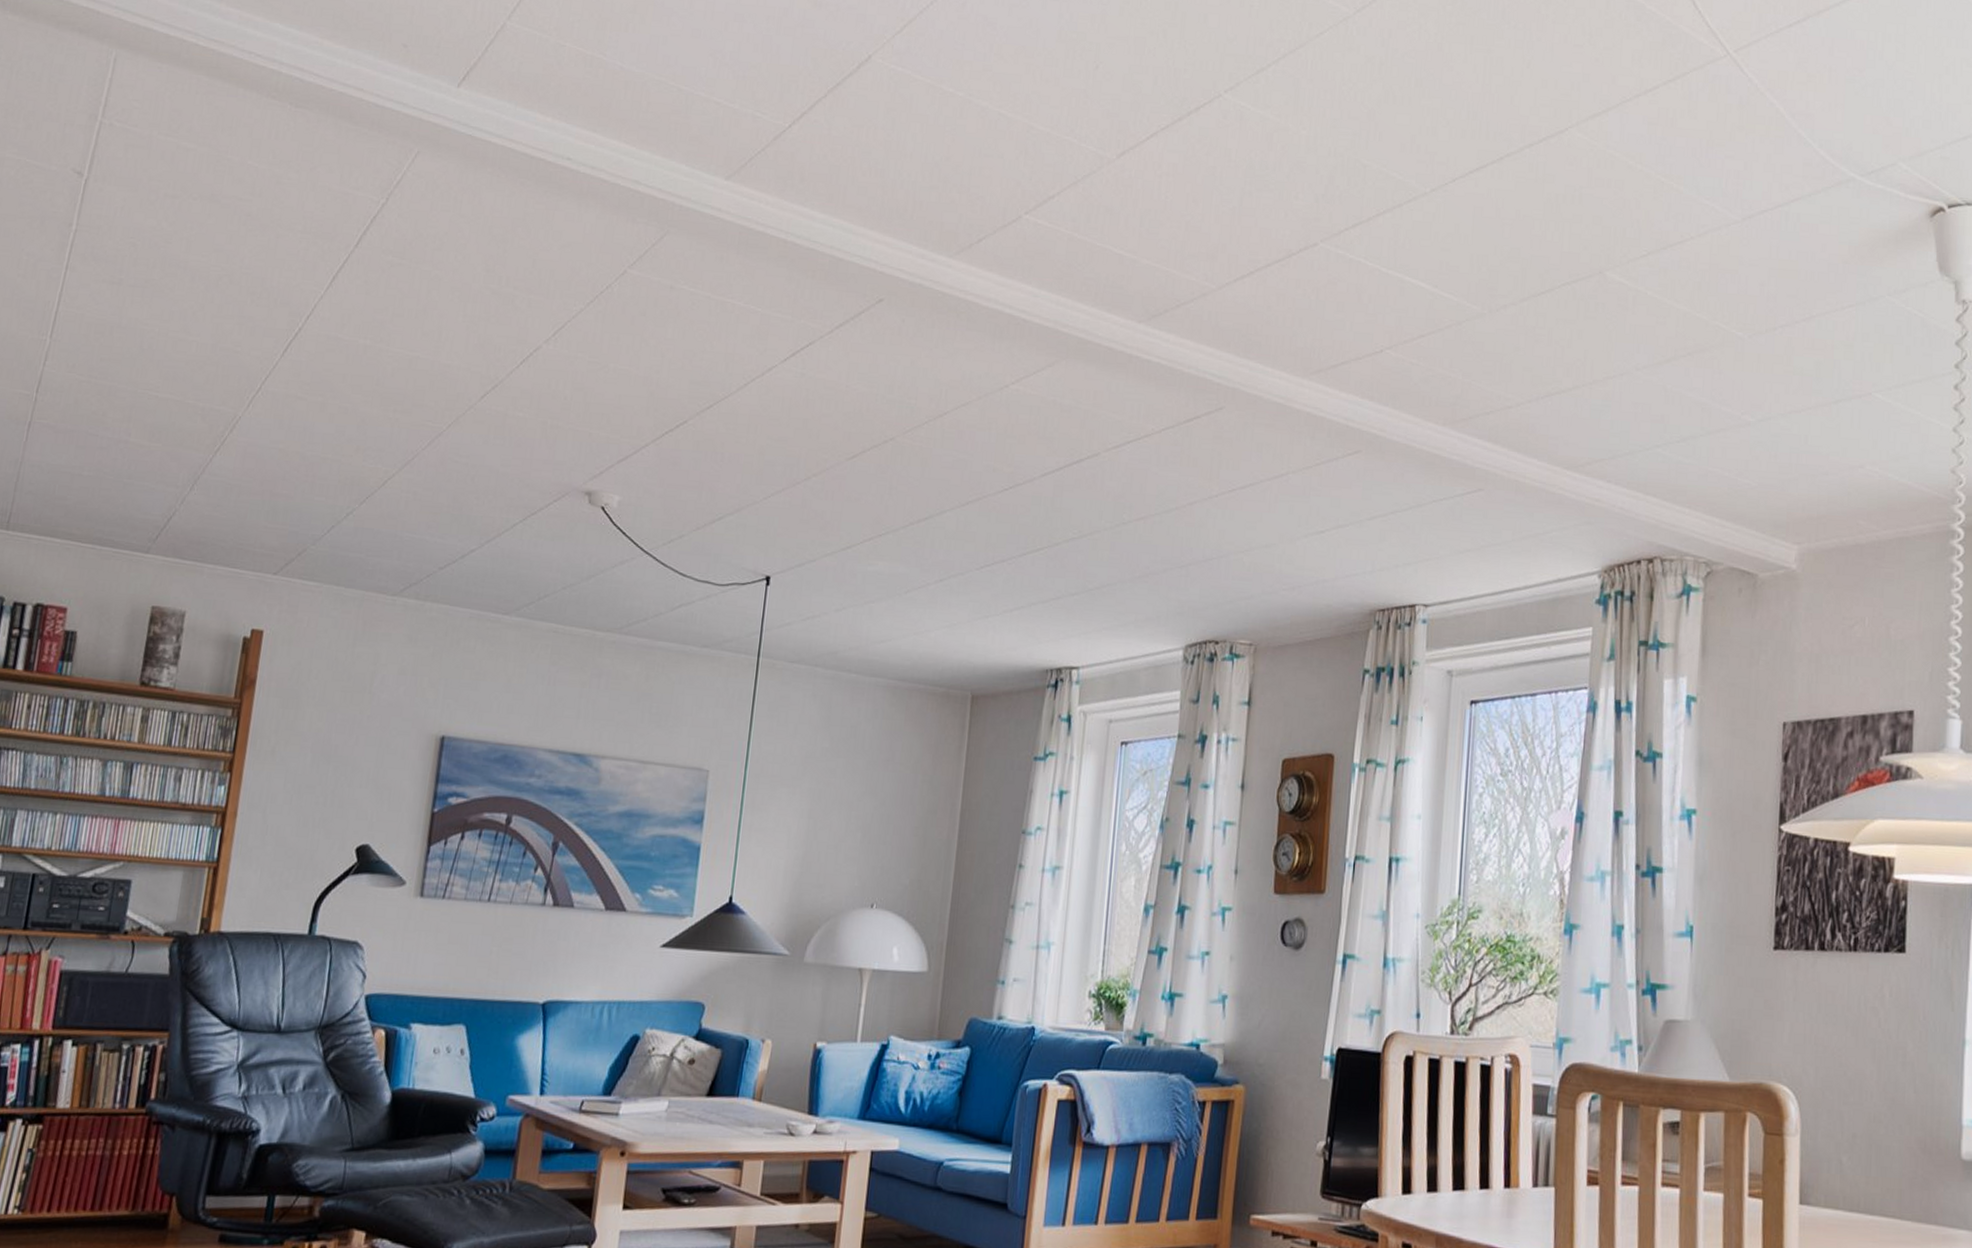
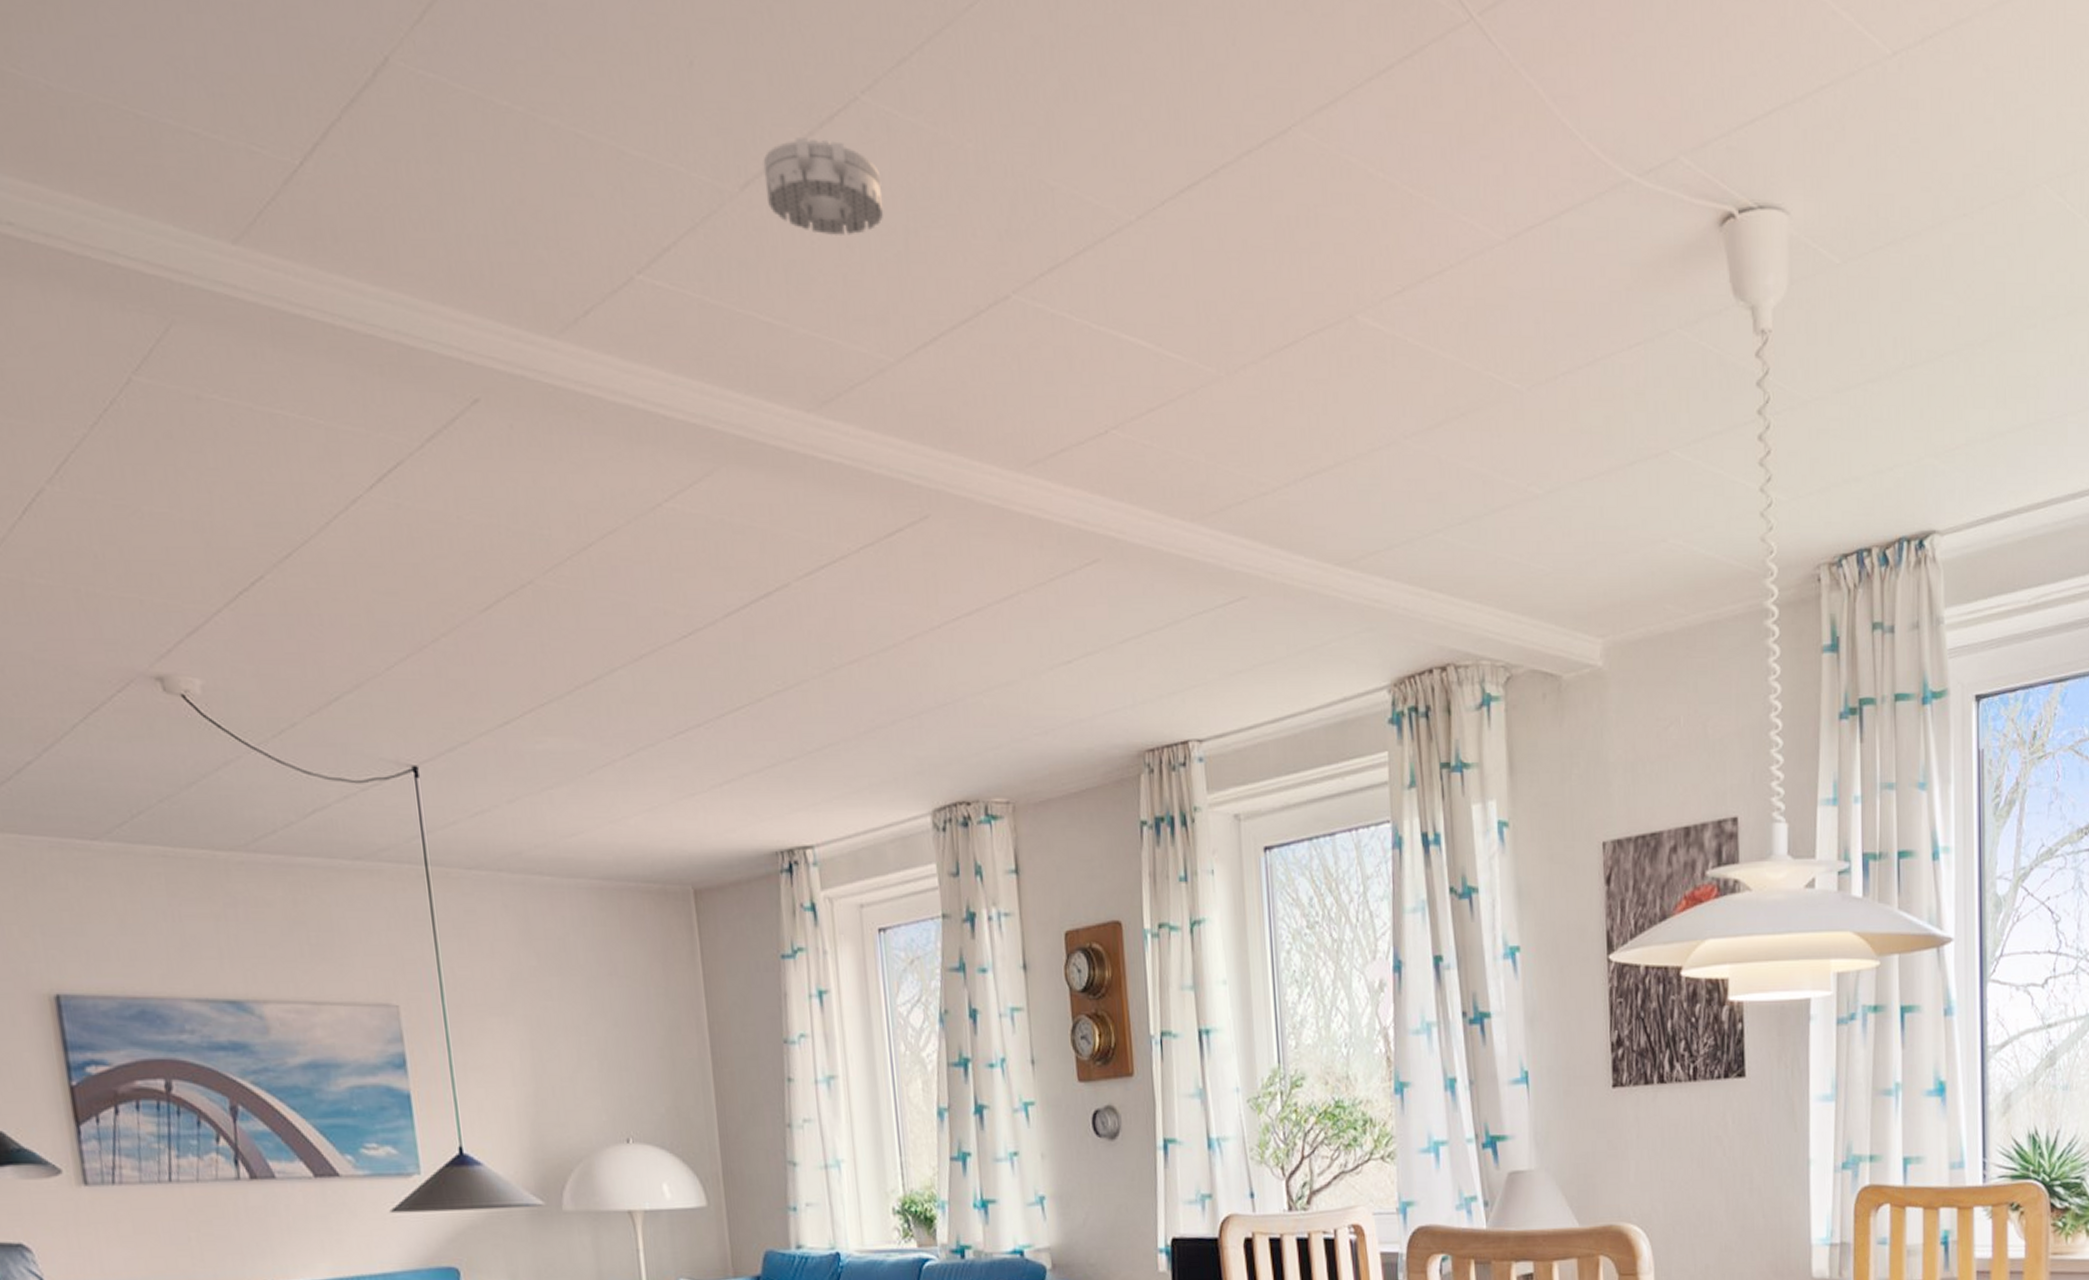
smoke detector: none [1136,121,1229,194] -> present [763,136,884,237]

